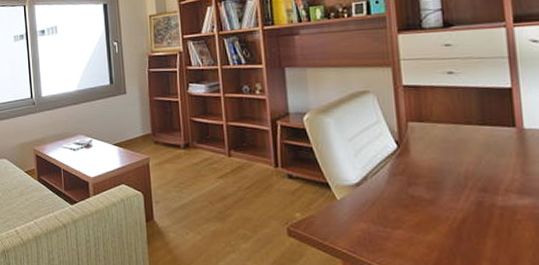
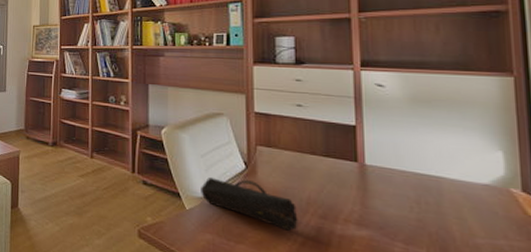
pencil case: none [351,159,458,209] -> present [201,176,298,231]

